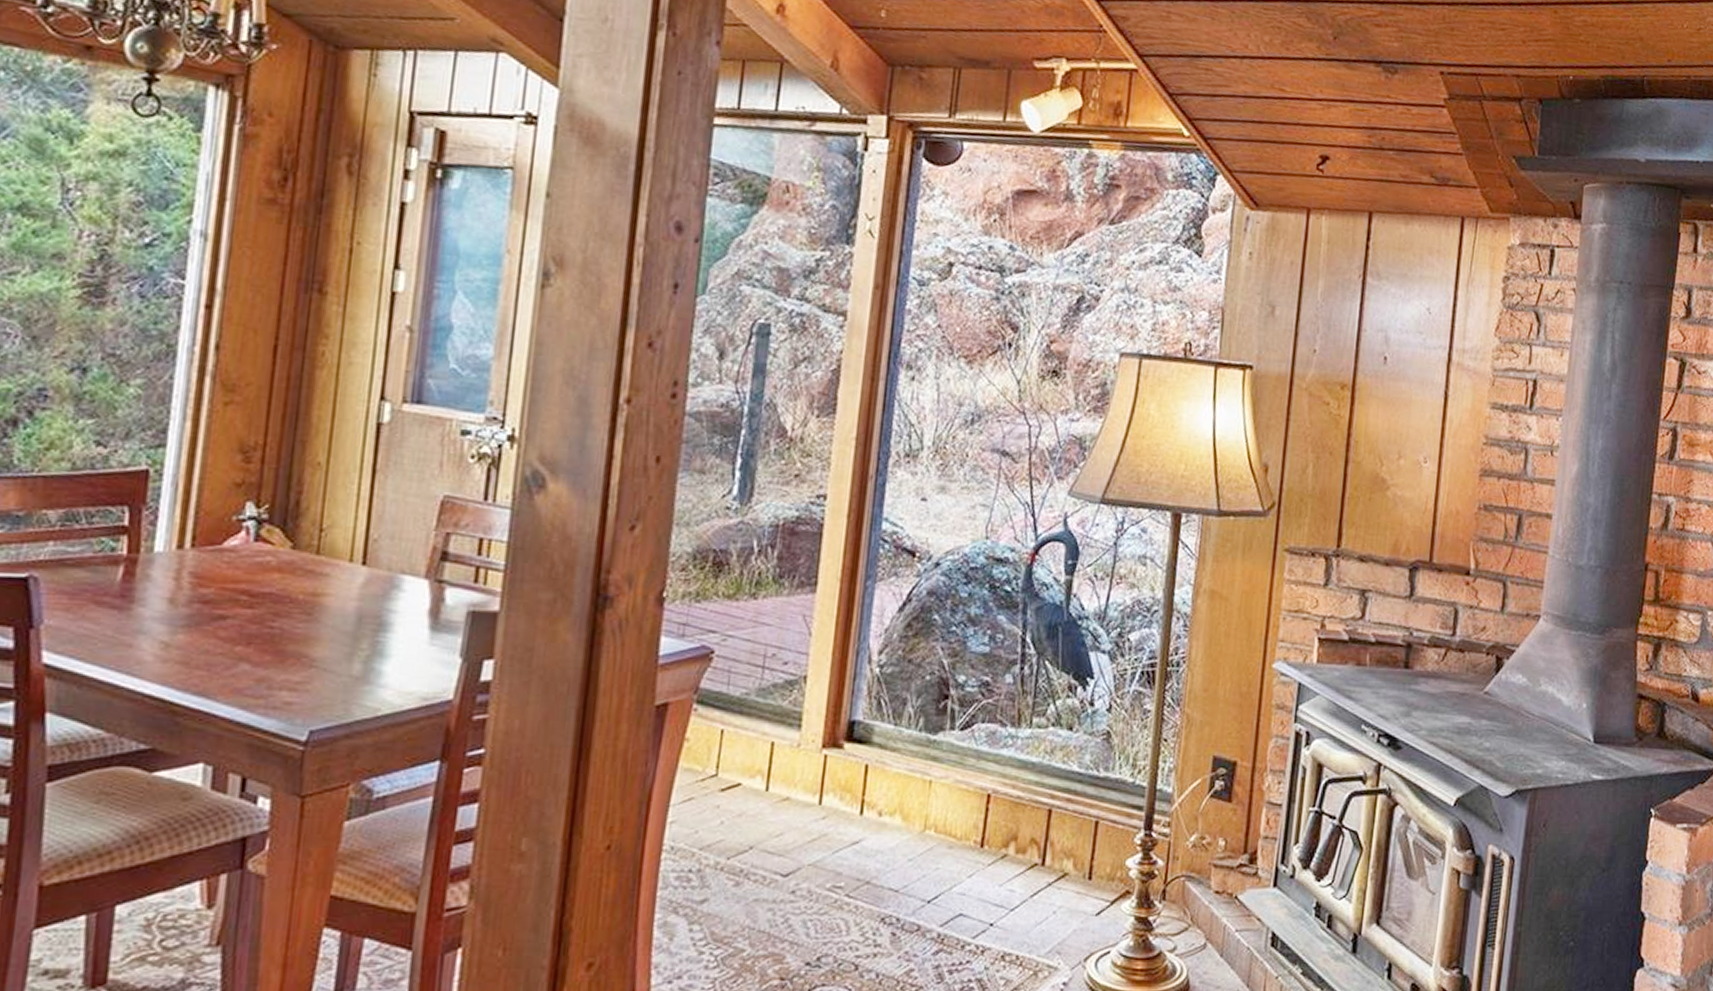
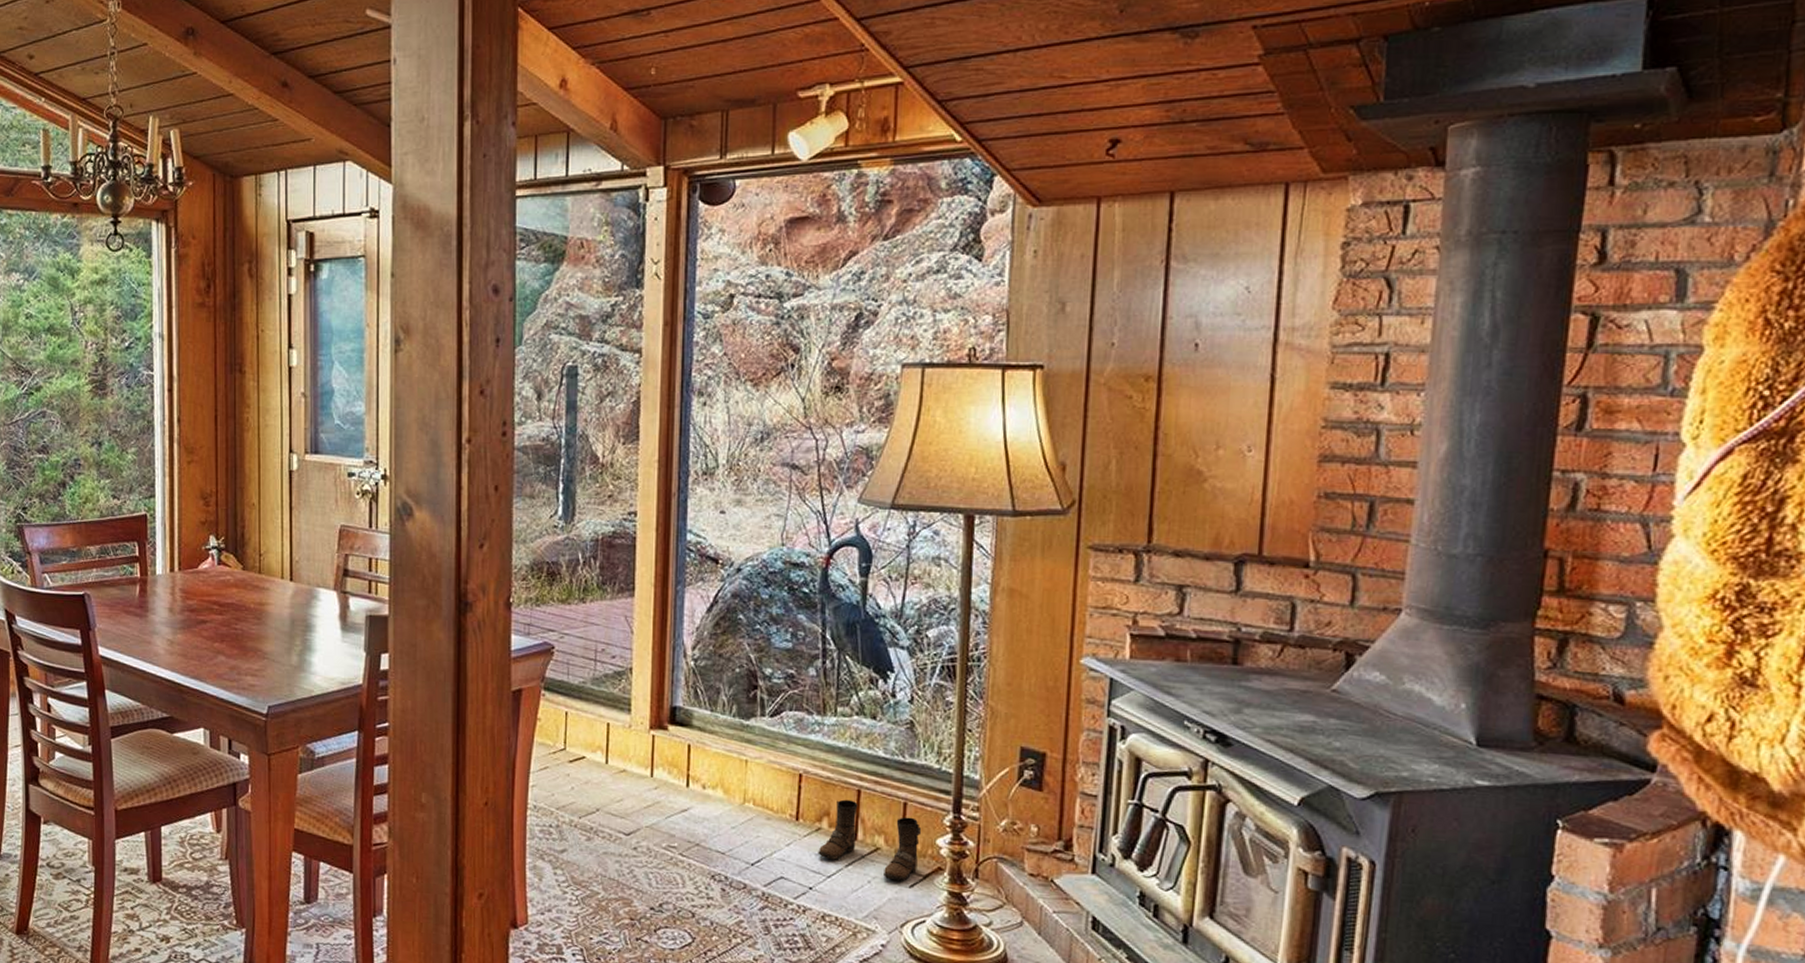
boots: none [1001,821,1112,909] -> present [818,799,922,881]

